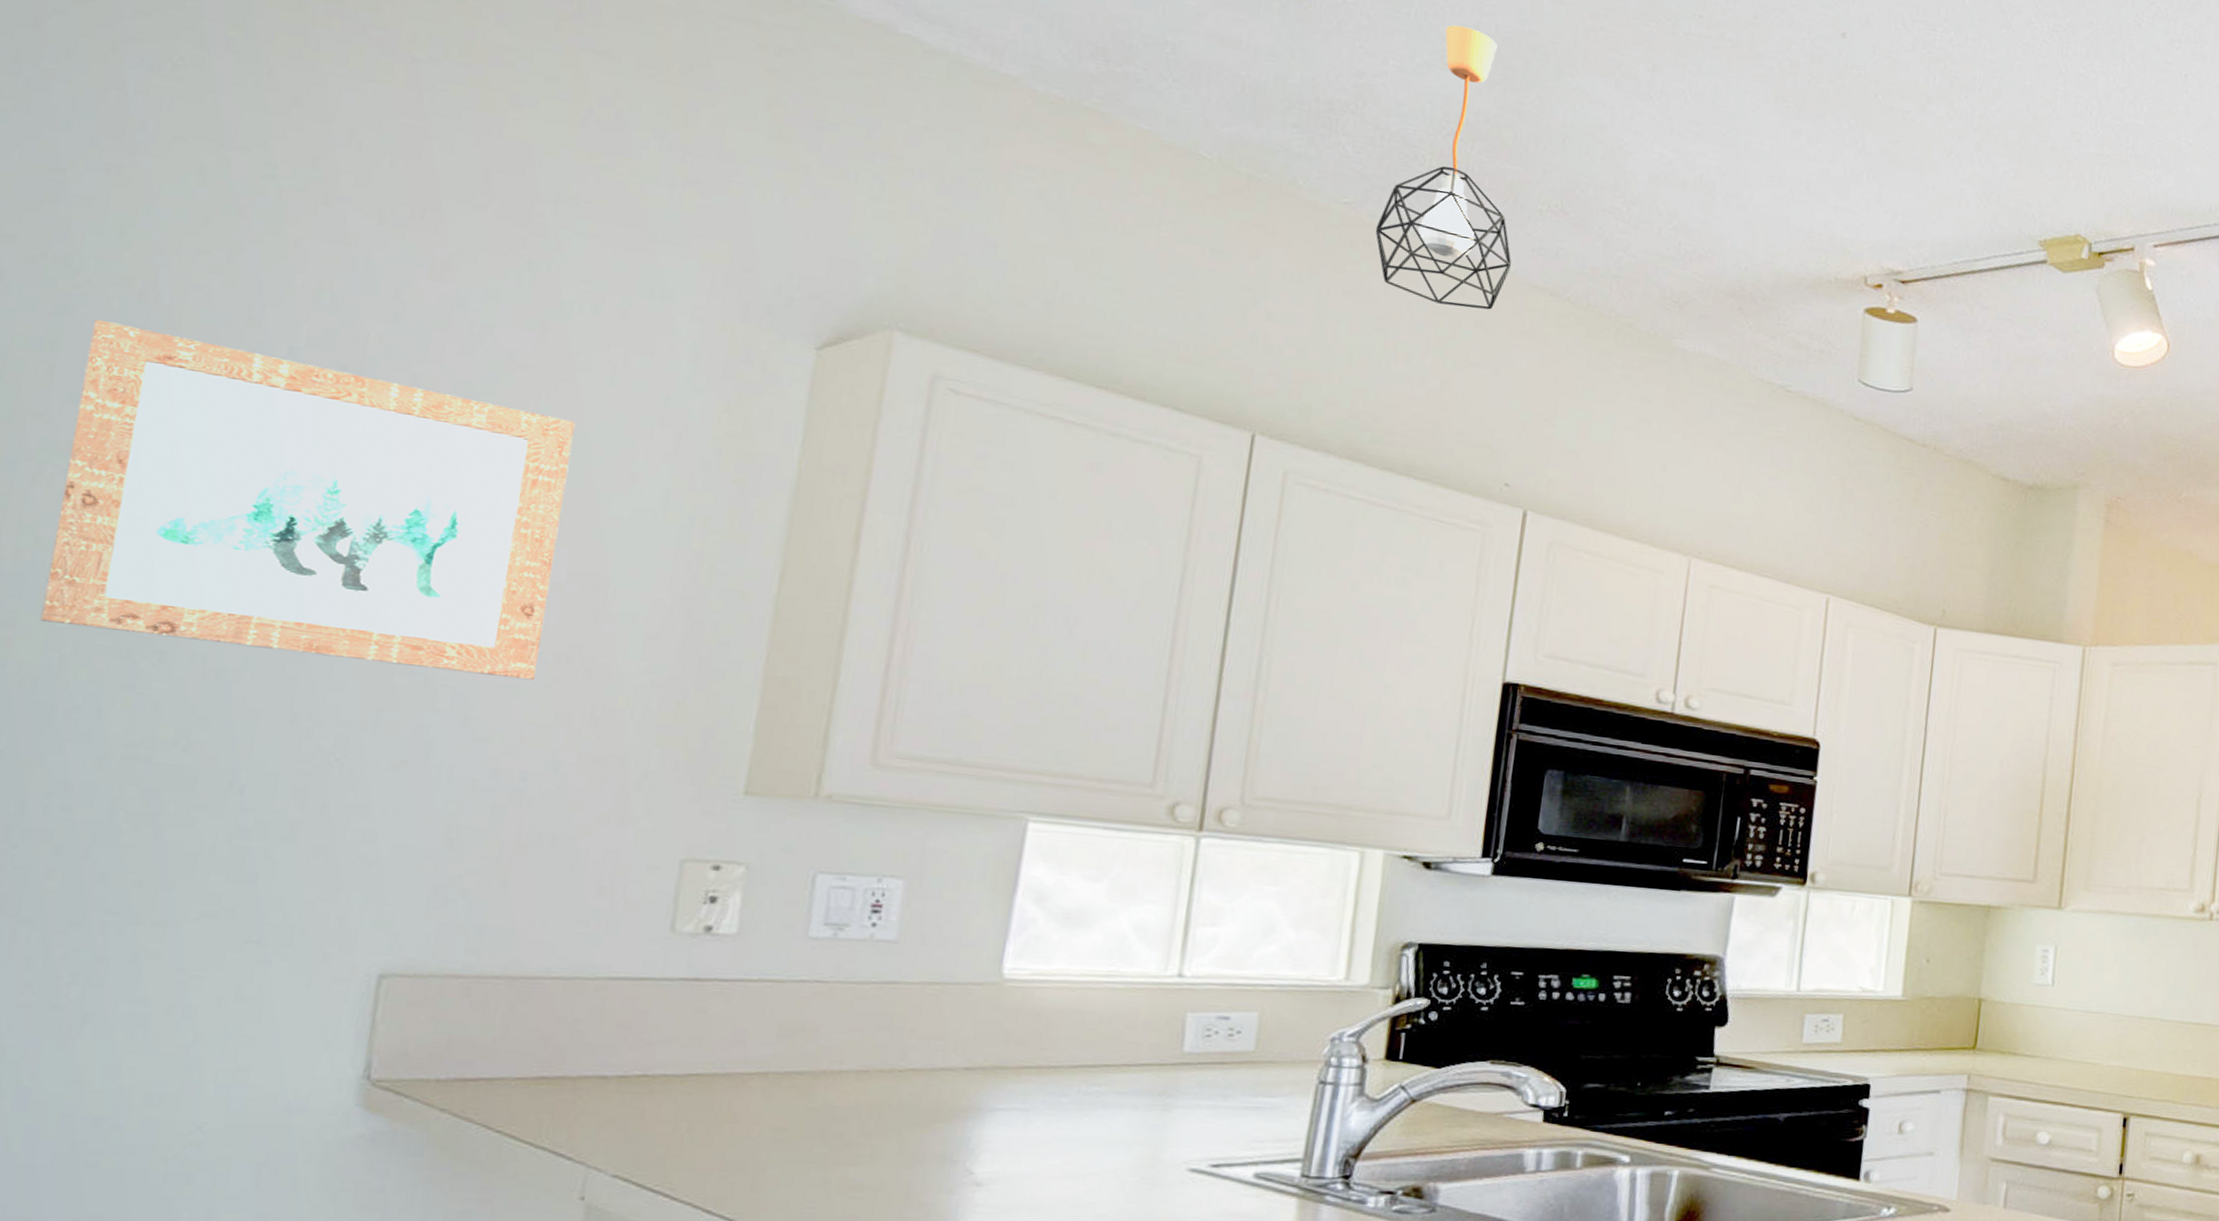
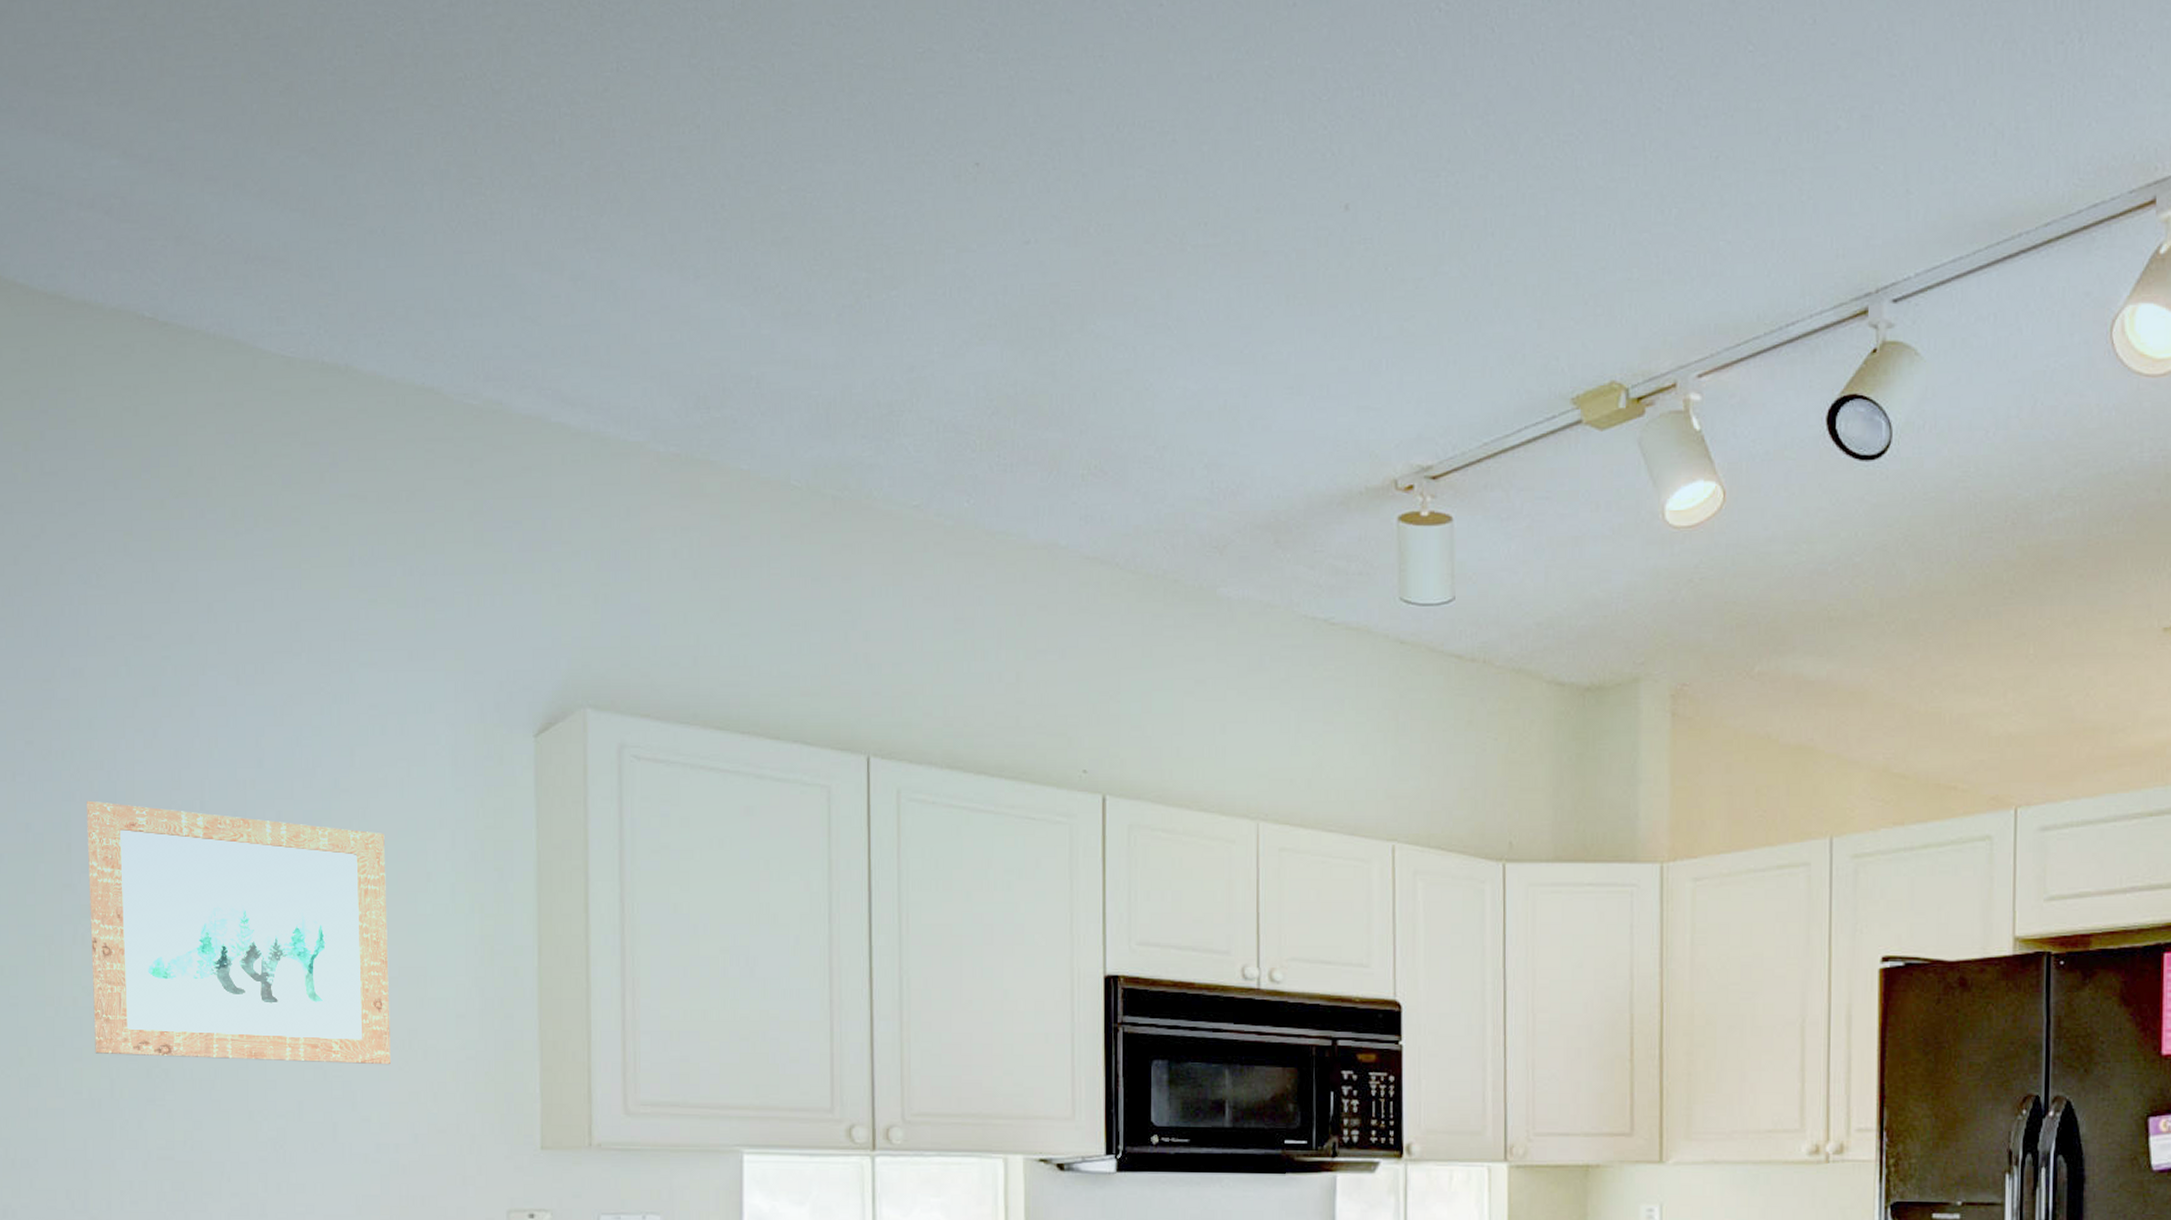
pendant light: present [1375,25,1512,310] -> none [943,294,1064,593]

